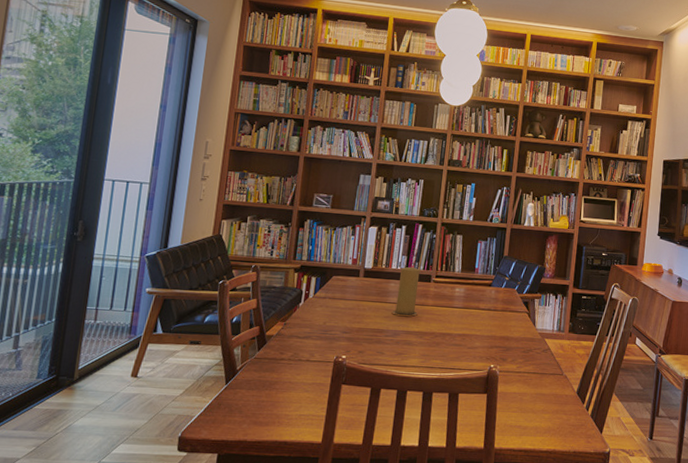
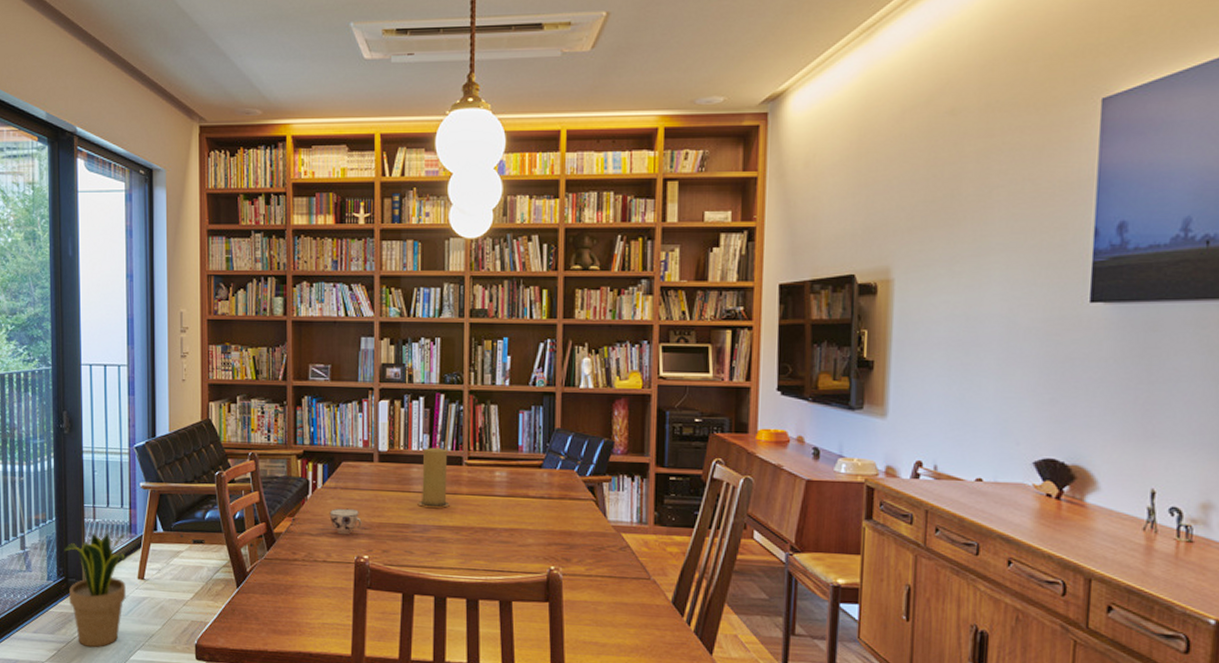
potted plant: none [57,332,127,442] -> present [64,531,128,647]
teacup: none [316,315,344,338] -> present [329,508,362,535]

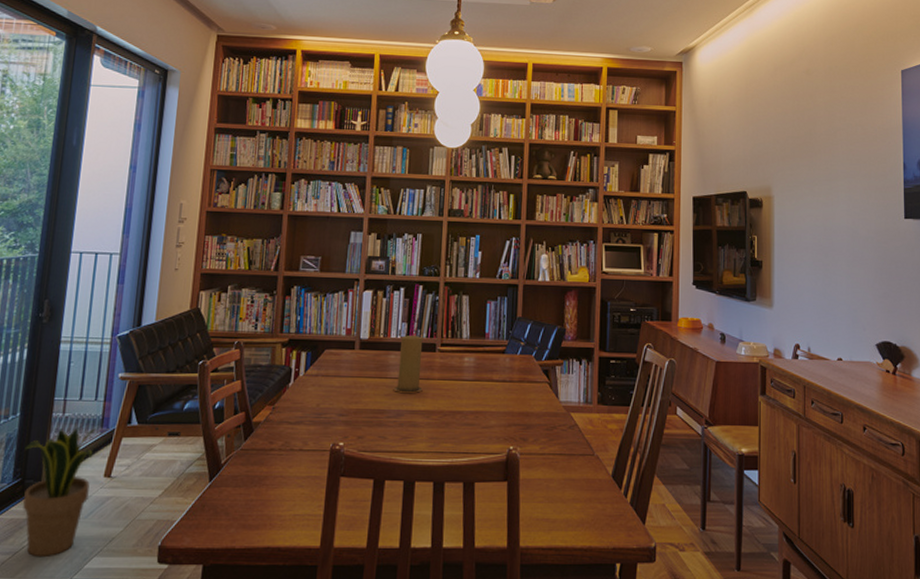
teacup: present [329,508,362,535] -> none [308,395,340,422]

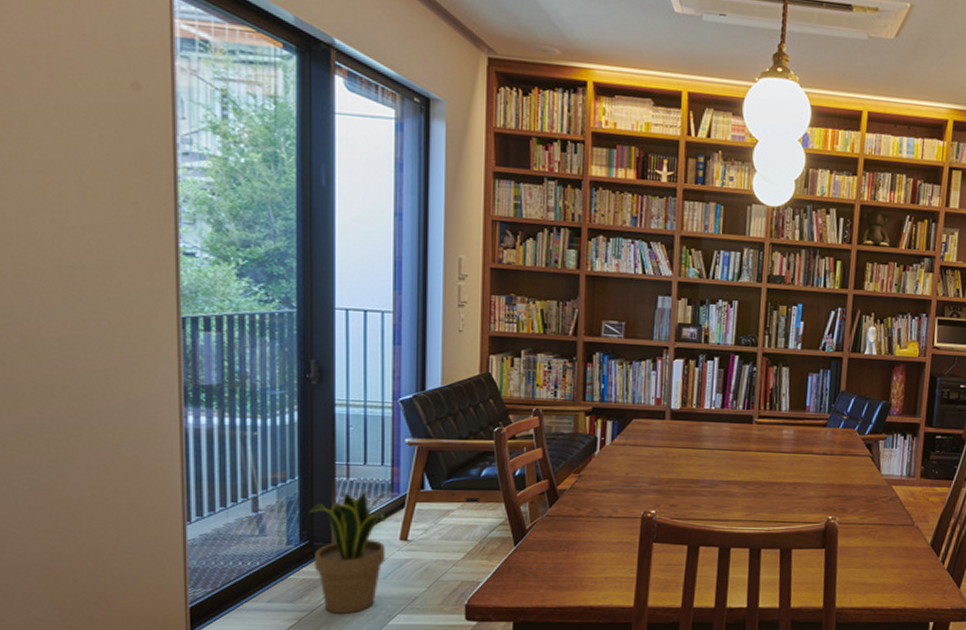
candle: present [393,335,423,393] -> none [707,407,739,464]

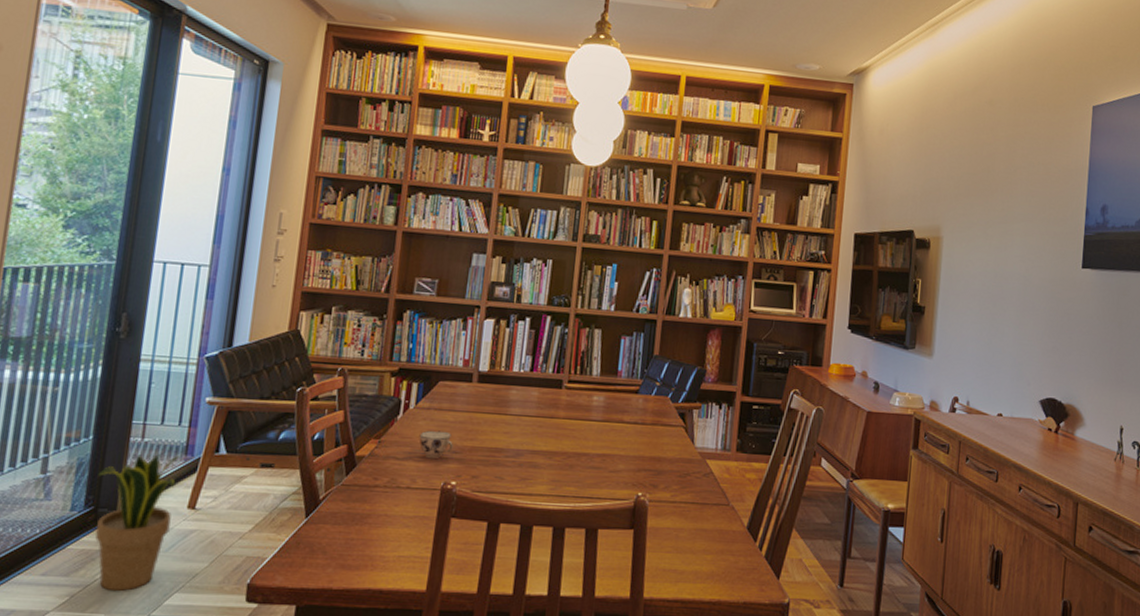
teacup: none [617,464,651,491] -> present [419,430,453,459]

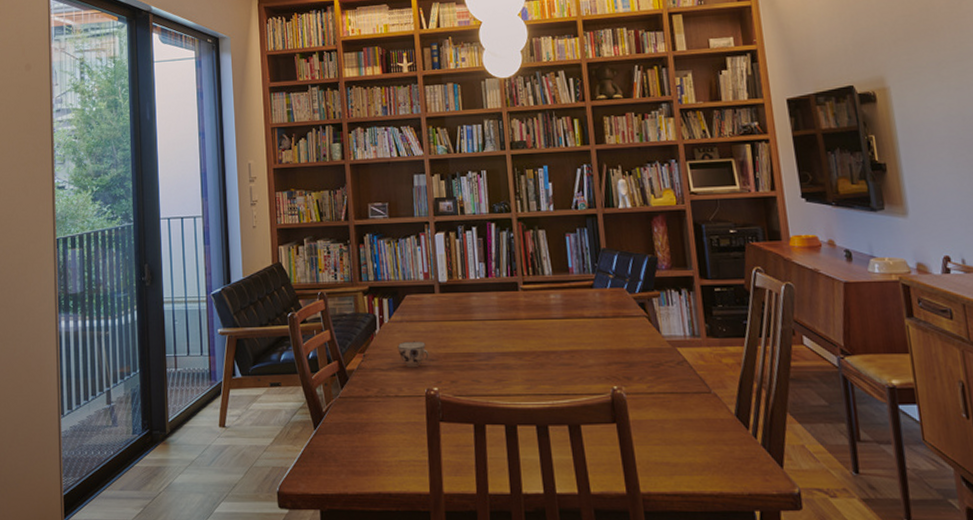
potted plant: present [95,453,182,591] -> none [148,380,208,501]

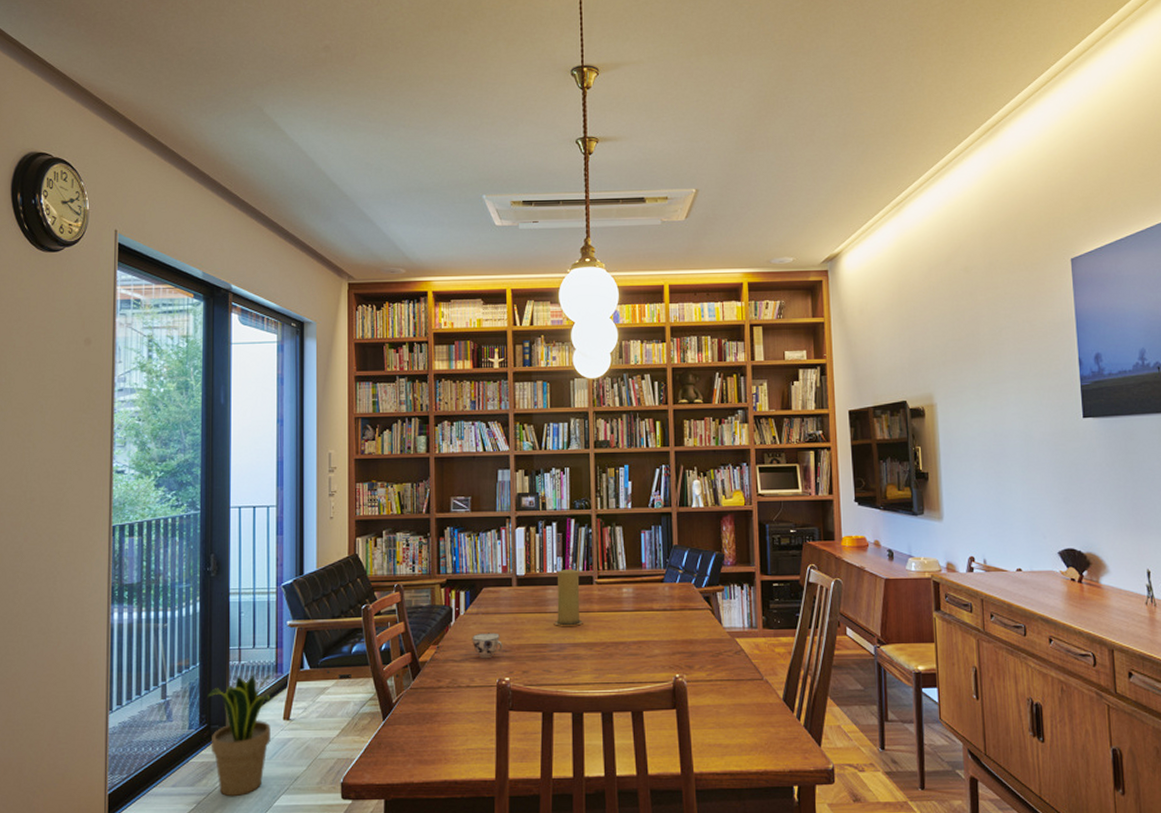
potted plant: none [148,380,208,501] -> present [207,673,274,796]
candle: none [480,275,511,334] -> present [554,570,583,626]

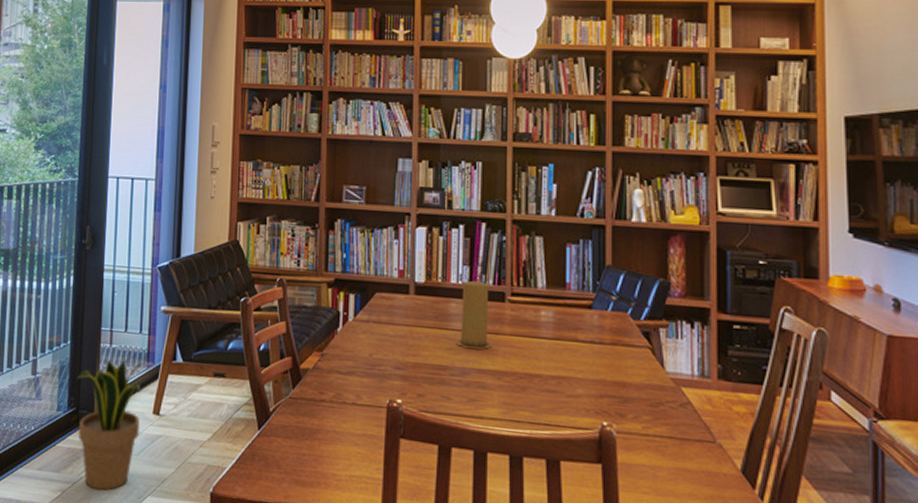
teacup: present [472,632,503,659] -> none [360,344,395,375]

